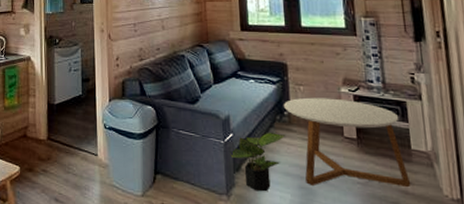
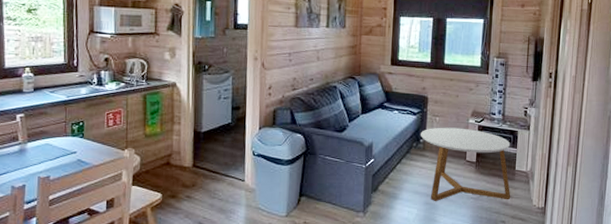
potted plant: present [230,133,286,192] -> none [370,158,420,208]

